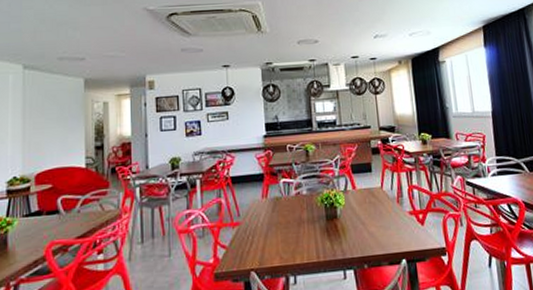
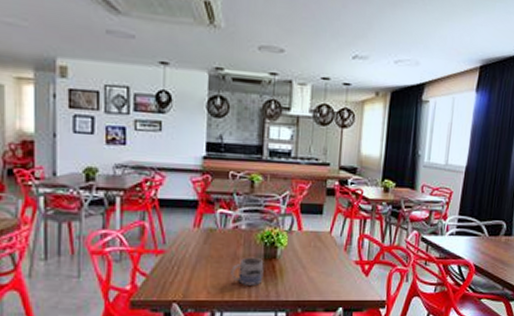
mug: none [298,219,328,247] -> present [231,257,264,285]

